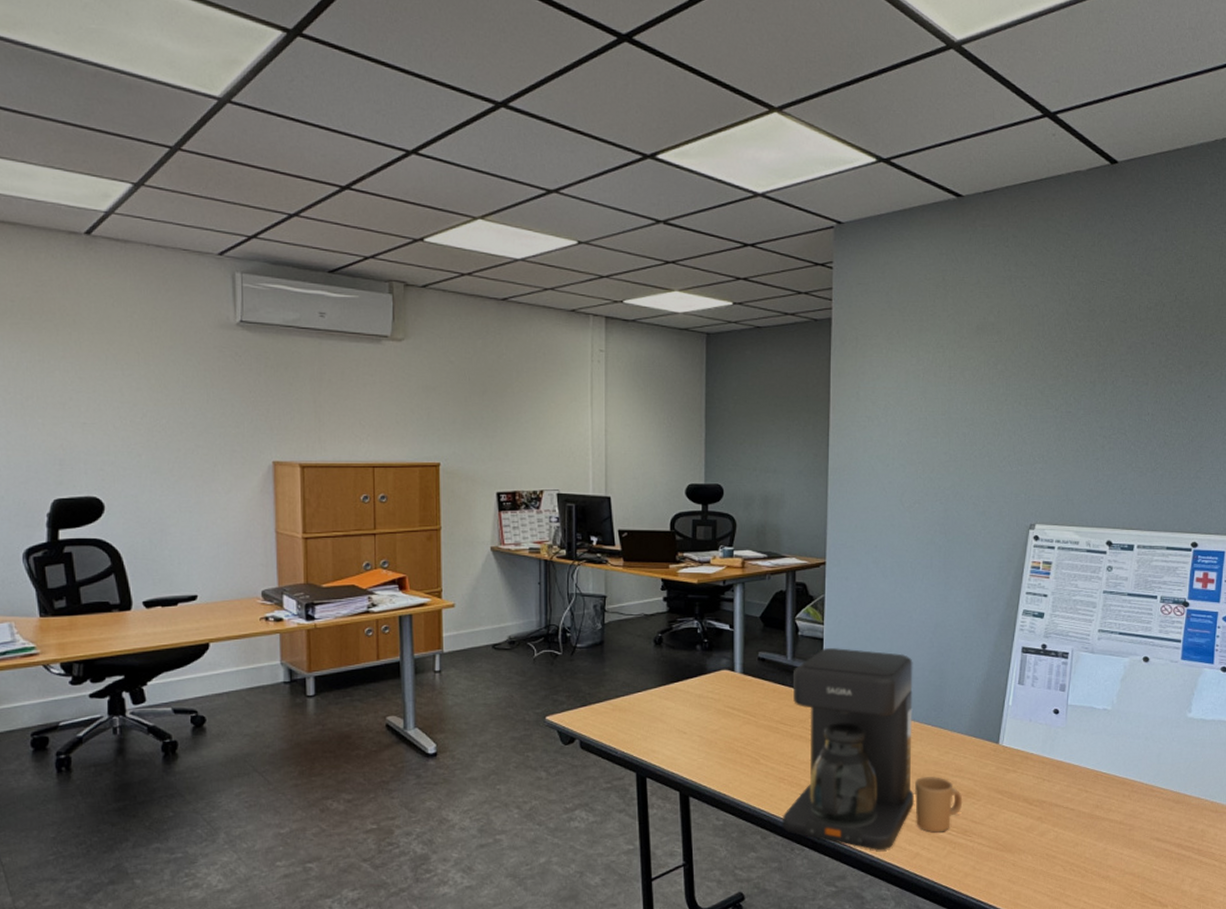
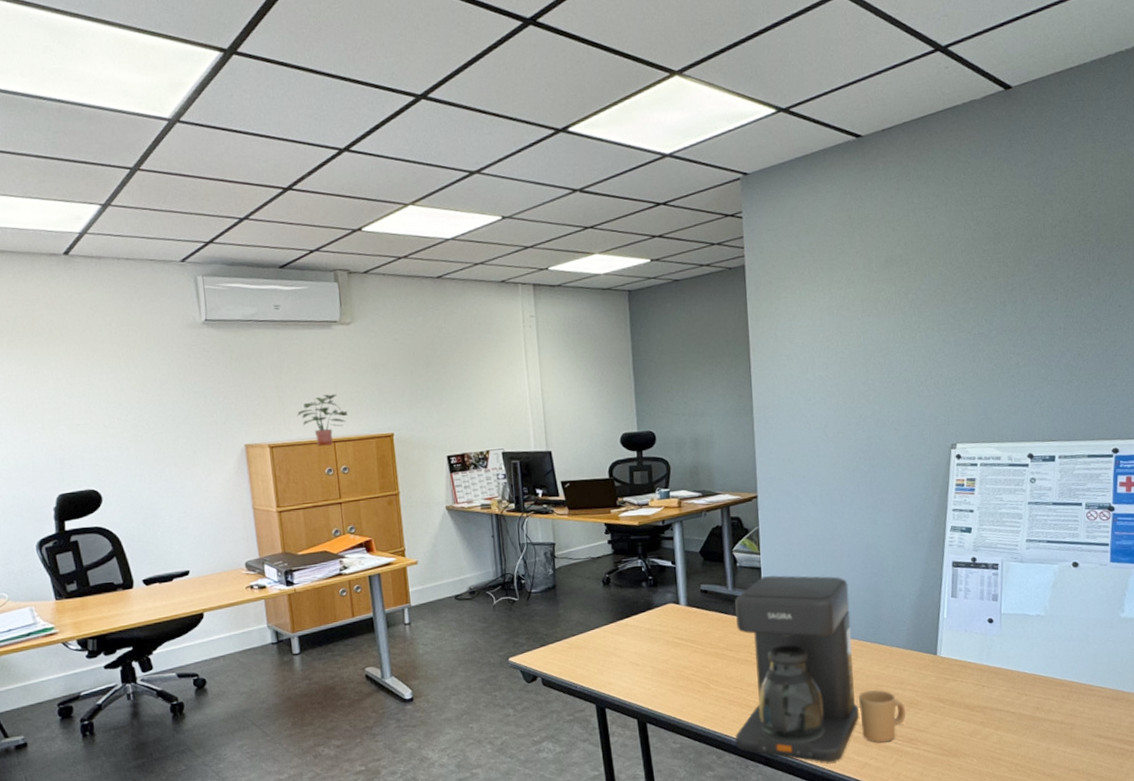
potted plant: none [335,415,391,470] -> present [297,394,347,446]

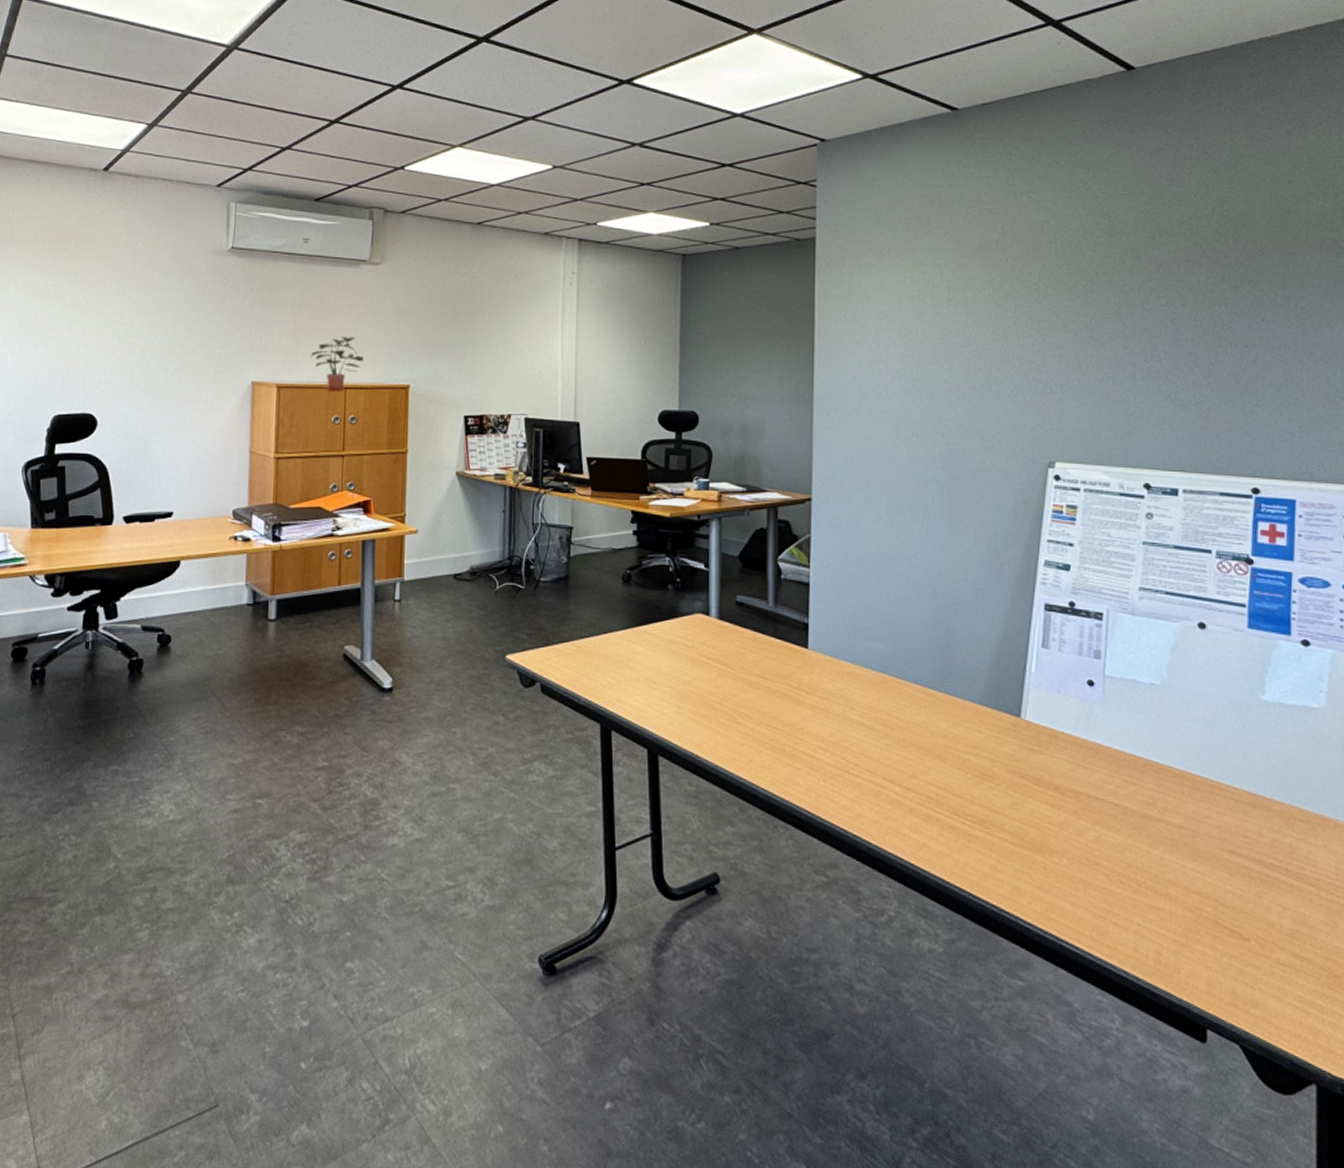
coffee maker: present [735,575,860,762] -> none [764,595,920,836]
mug: present [858,689,906,743] -> none [918,750,978,821]

